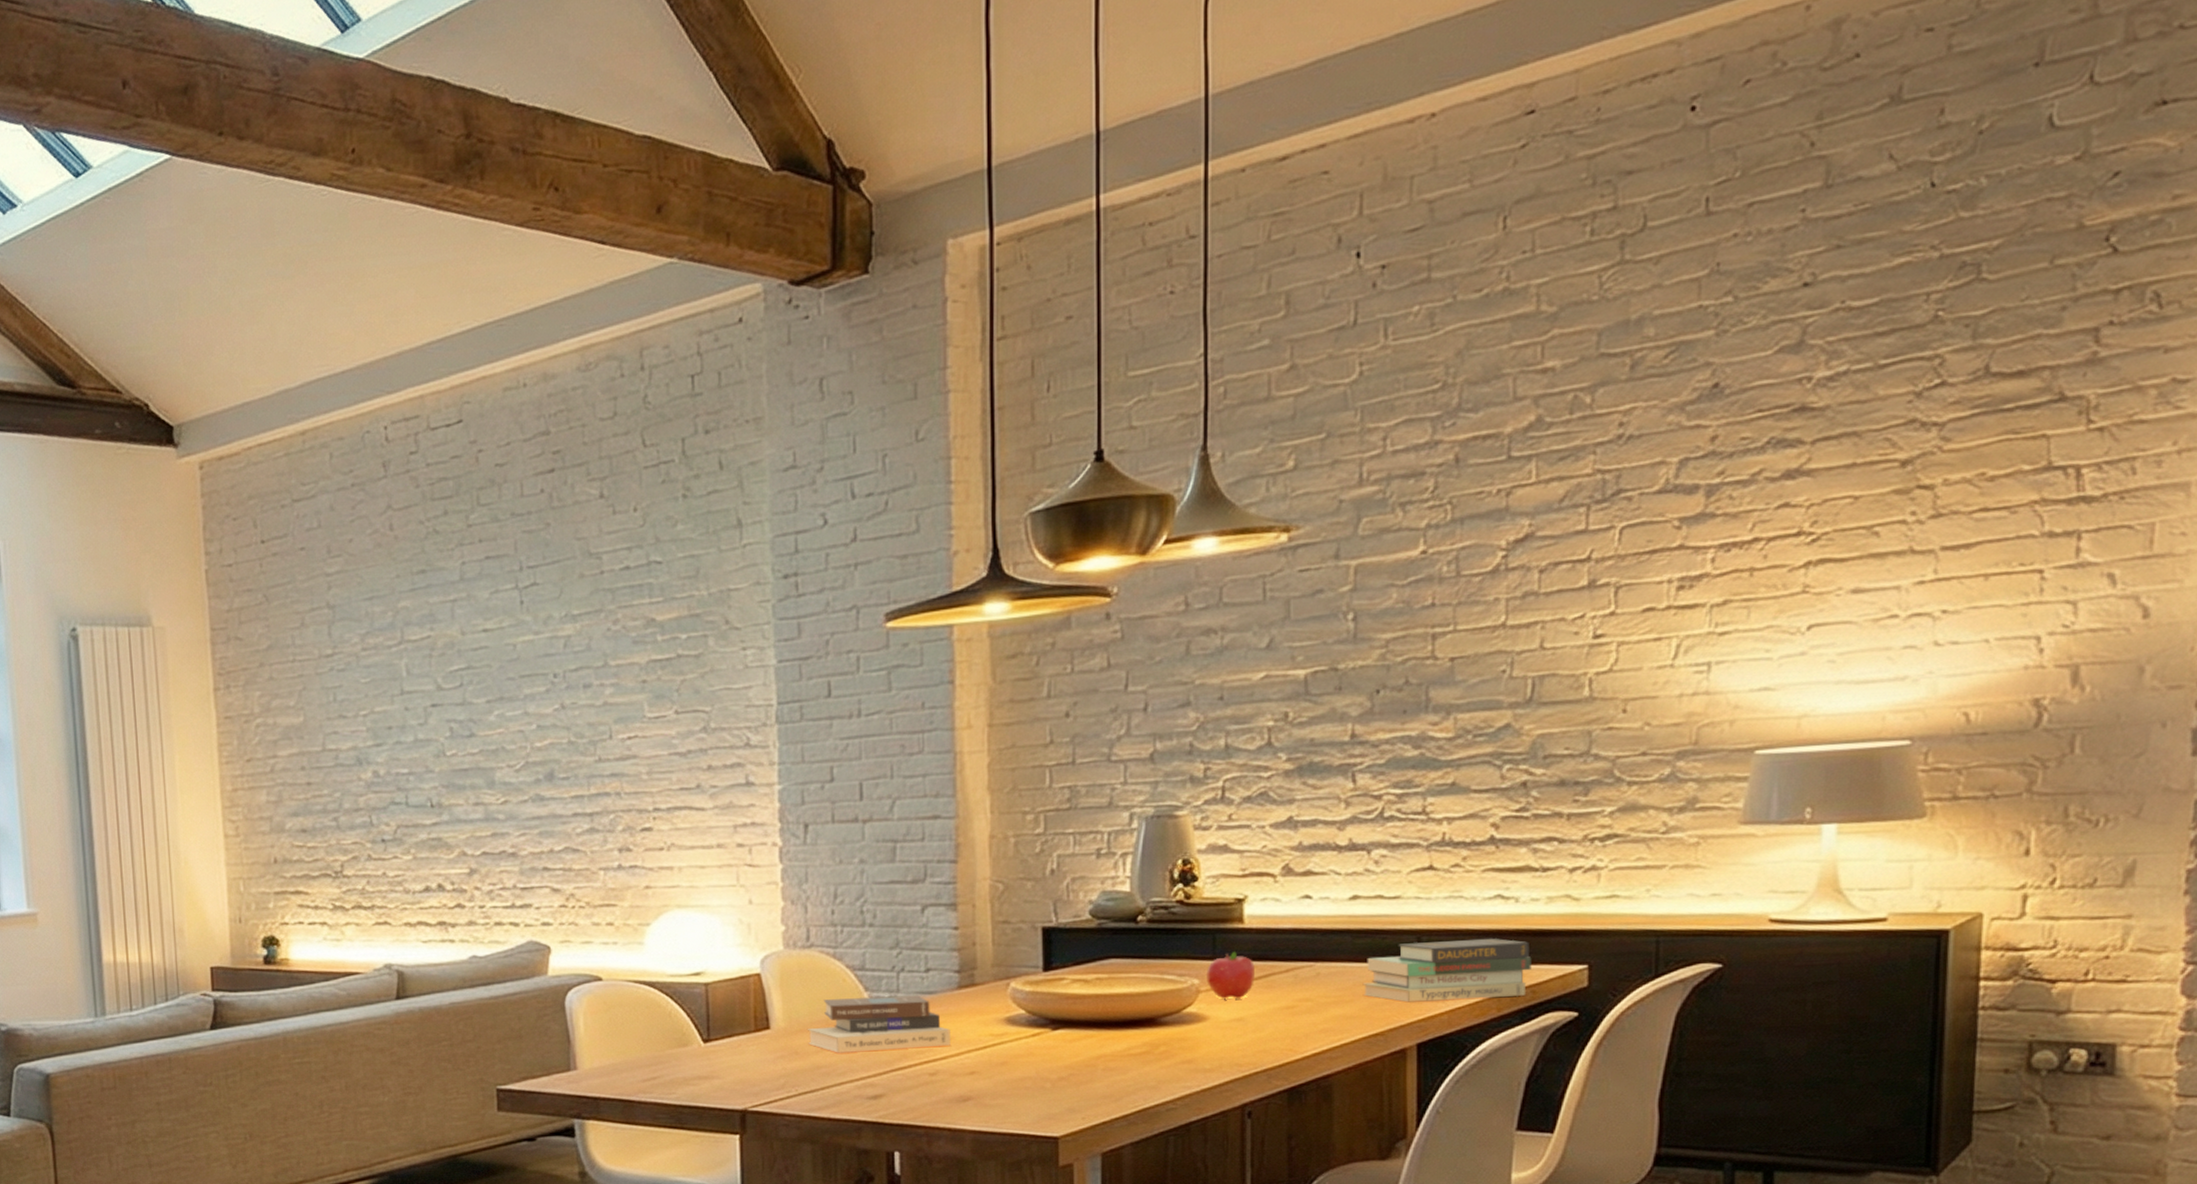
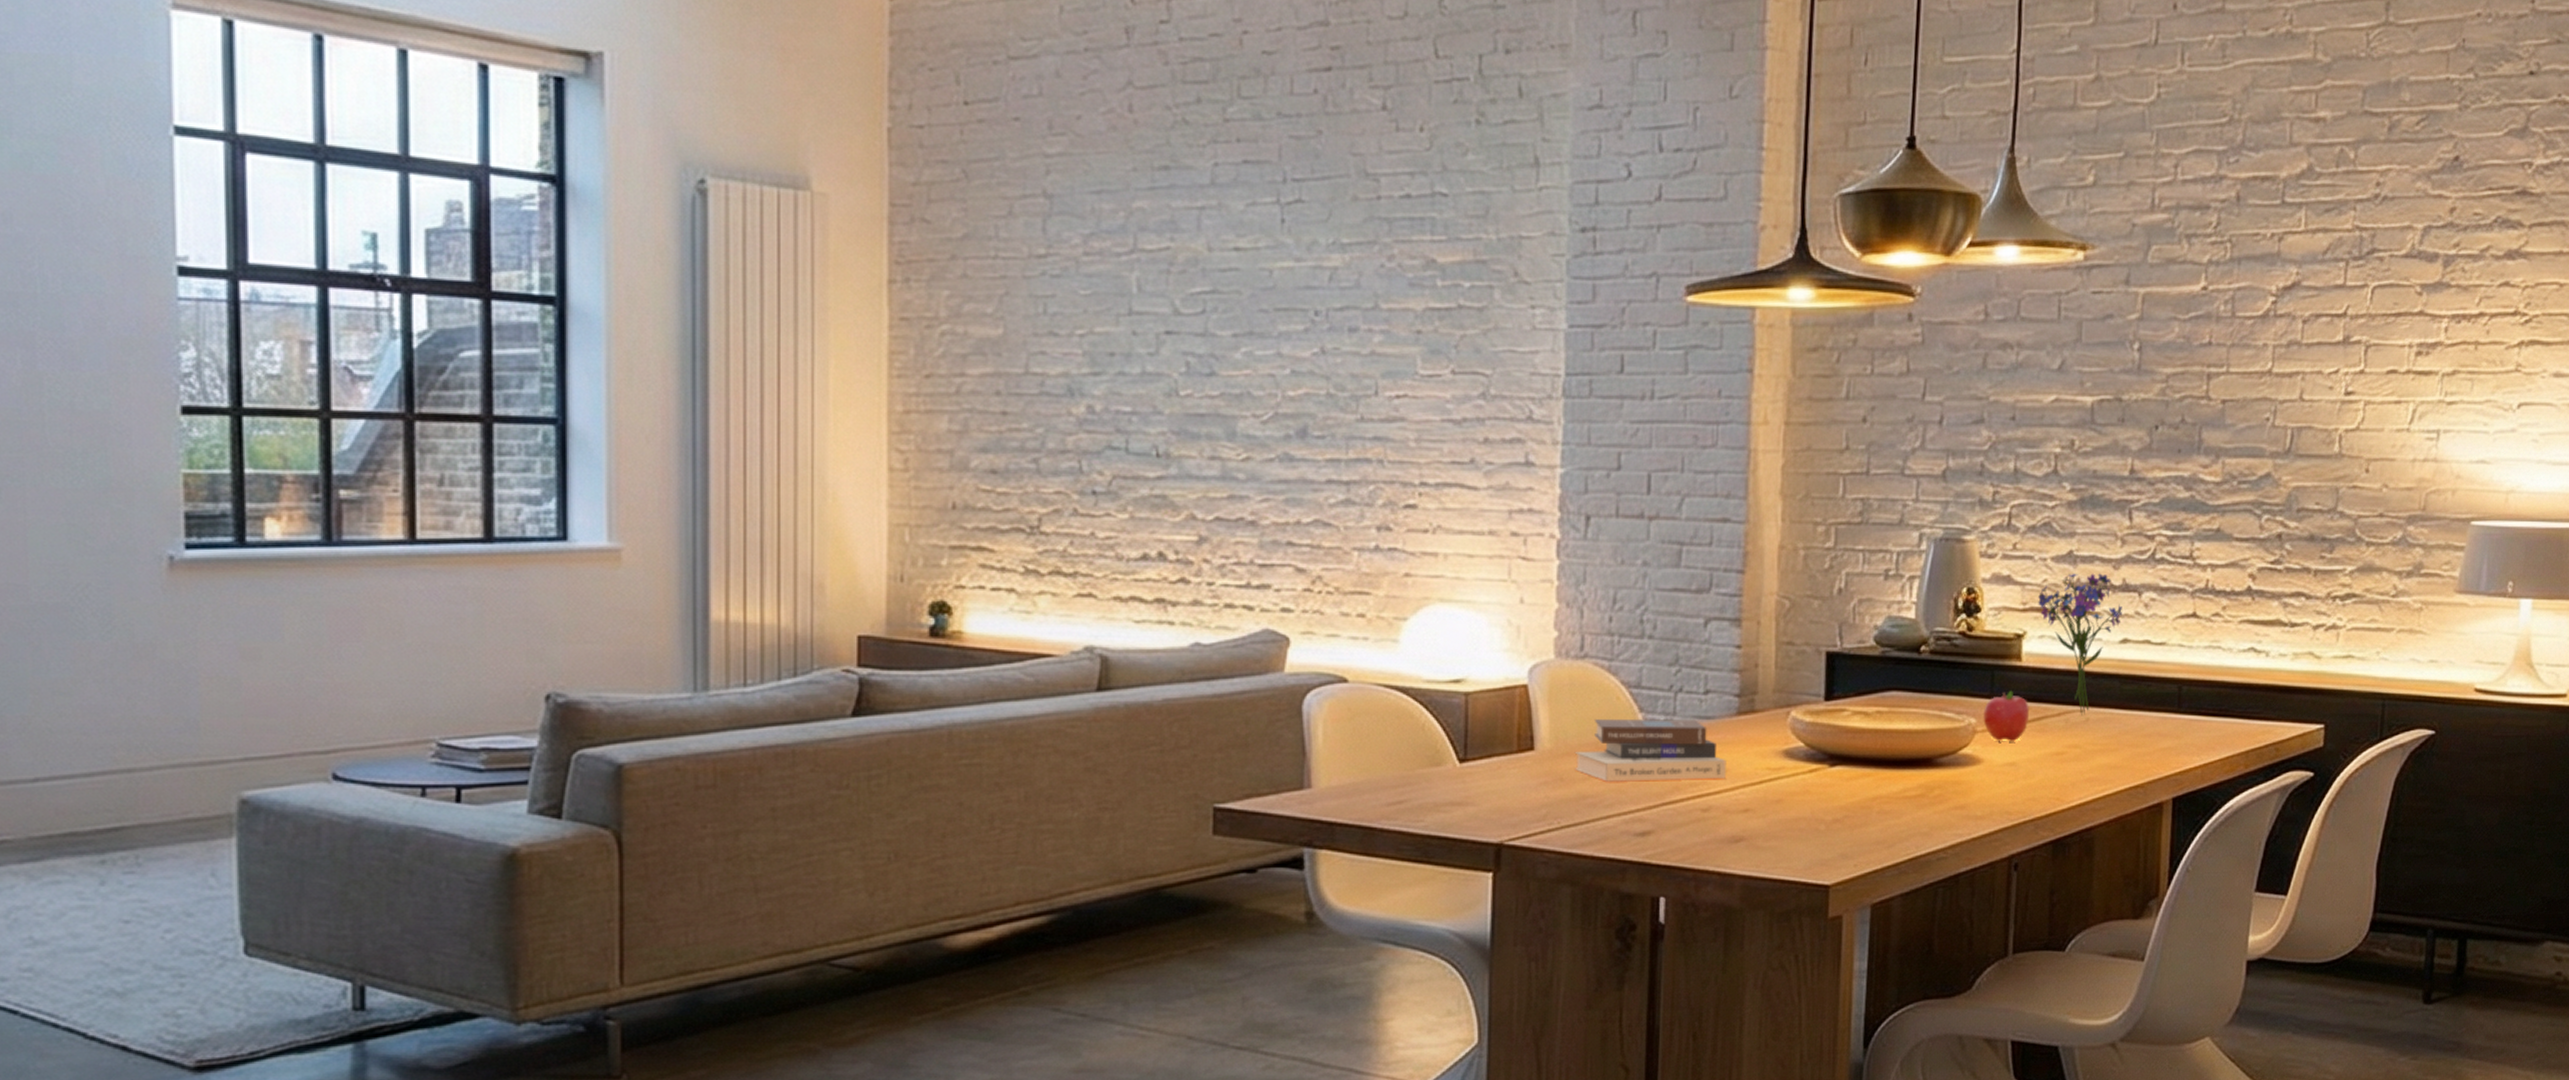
flowers: none [1258,835,1351,970] -> present [2038,573,2123,715]
books: present [1362,938,1532,1003] -> none [2127,691,2277,754]

